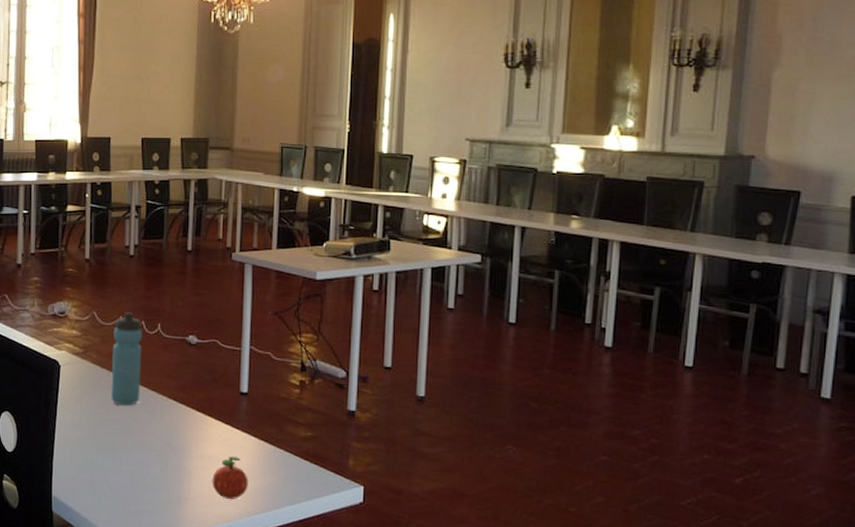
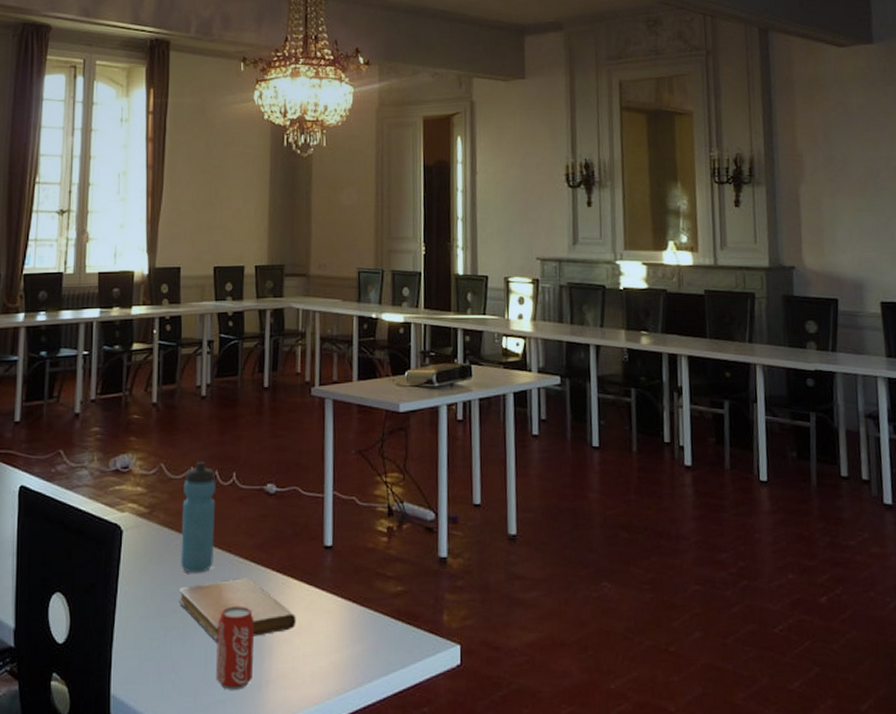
notebook: none [109,413,213,464] -> present [178,578,296,643]
beverage can: none [141,435,176,503] -> present [215,605,255,690]
apple: present [212,456,248,499] -> none [296,624,336,676]

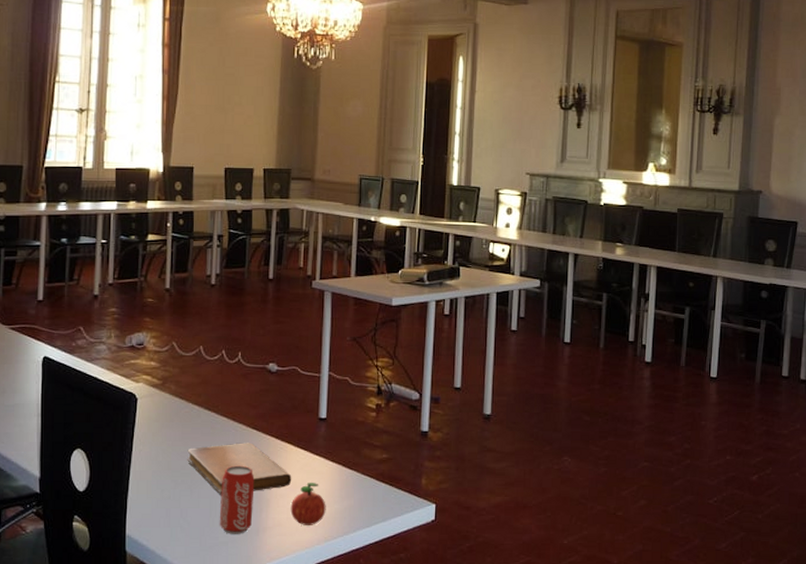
water bottle: present [181,462,217,573] -> none [190,342,224,437]
apple: none [296,624,336,676] -> present [290,483,326,525]

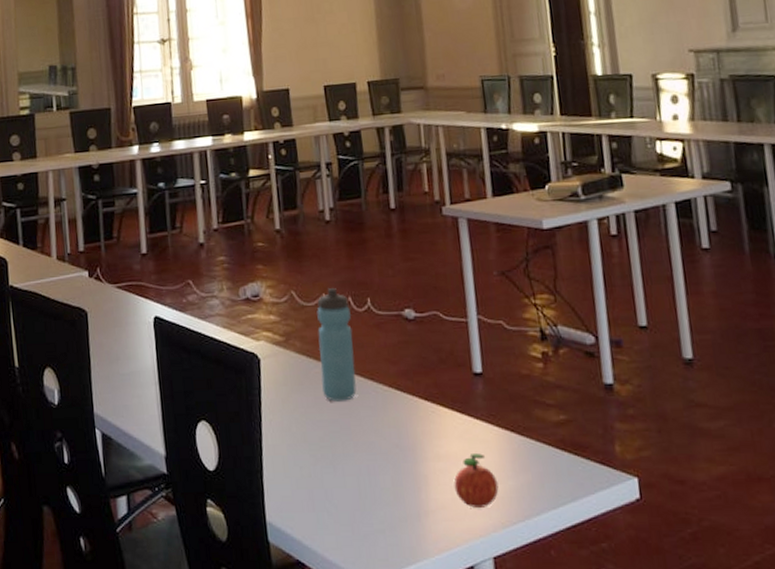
notebook: present [187,443,292,495] -> none [323,406,451,472]
water bottle: none [190,342,224,437] -> present [317,288,357,402]
beverage can: present [219,465,255,534] -> none [367,434,410,520]

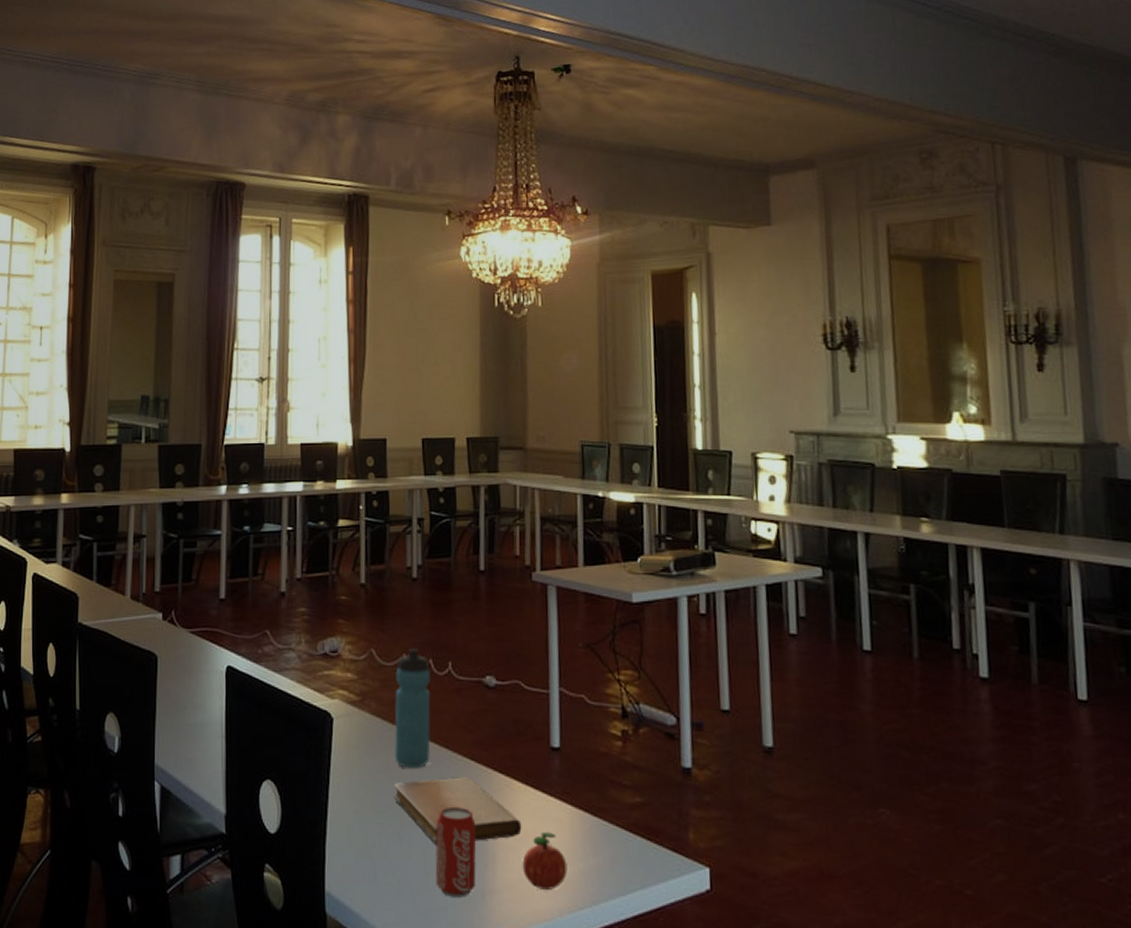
notebook: none [323,406,451,472] -> present [393,777,522,845]
beverage can: none [367,434,410,520] -> present [435,806,476,898]

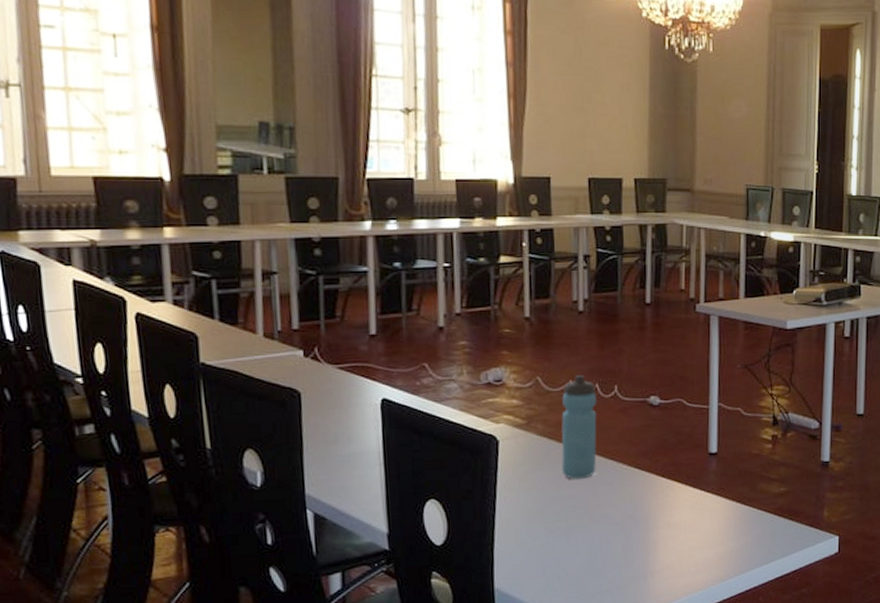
notebook: present [393,777,522,845] -> none [560,483,681,540]
beverage can: present [435,806,476,898] -> none [601,507,640,581]
apple: present [522,832,568,890] -> none [680,521,720,567]

